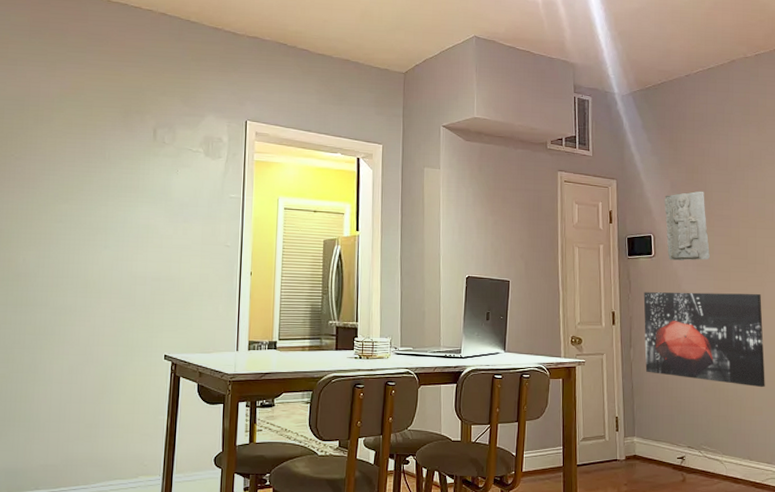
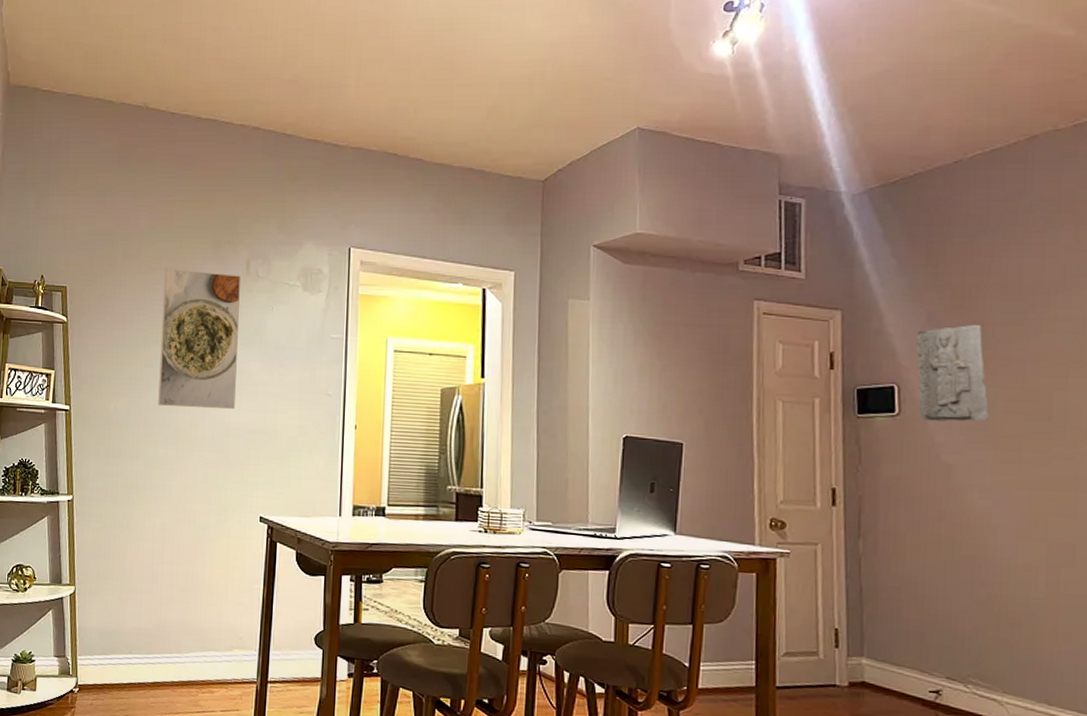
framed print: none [67,133,149,260] -> present [158,268,242,409]
wall art: present [643,292,765,388] -> none [880,463,1078,605]

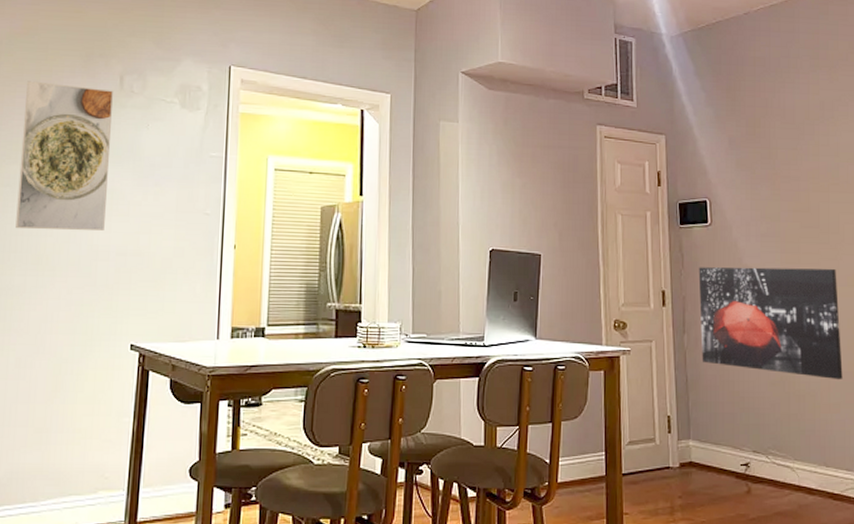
wall art: none [880,463,1078,605] -> present [698,267,843,380]
relief sculpture: present [915,324,989,422] -> none [721,148,775,230]

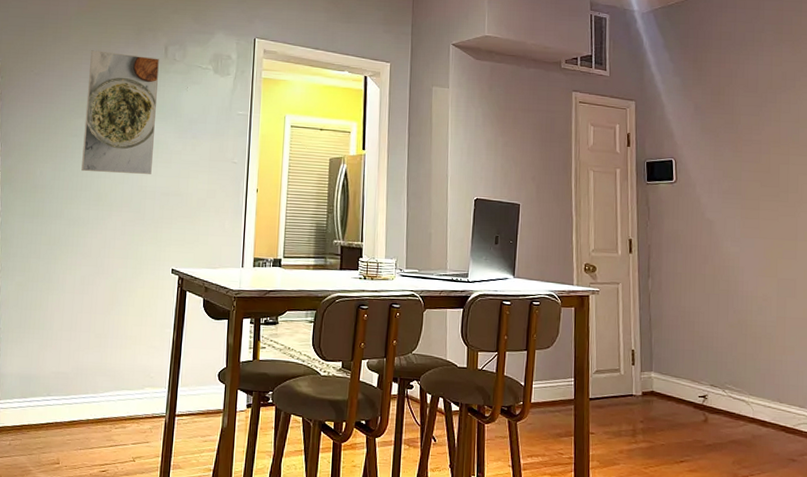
wall art: present [698,267,843,380] -> none [663,219,798,326]

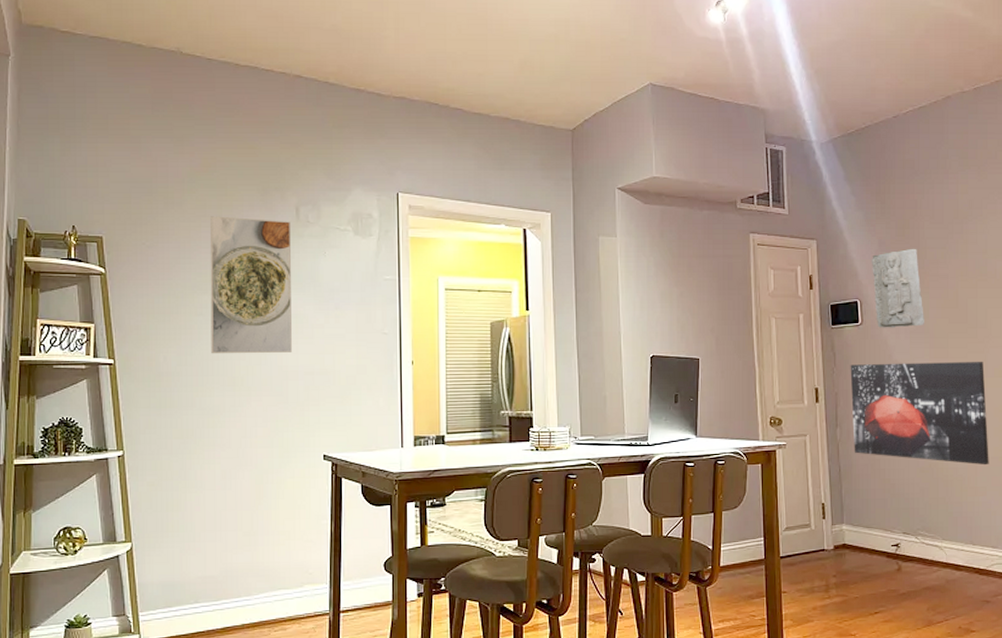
wall art: none [663,219,798,326] -> present [850,361,989,466]
relief sculpture: none [686,114,737,188] -> present [871,248,924,328]

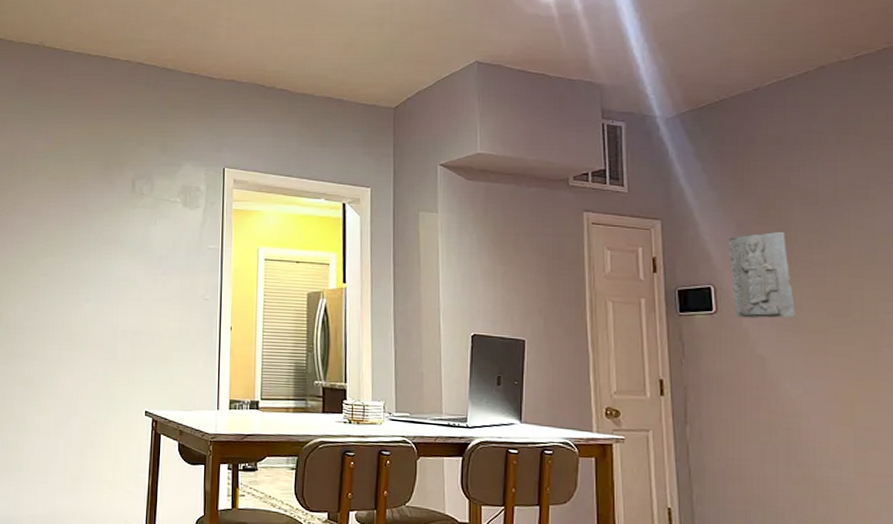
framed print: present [210,216,292,354] -> none [53,188,128,313]
wall art: present [850,361,989,466] -> none [702,356,884,484]

